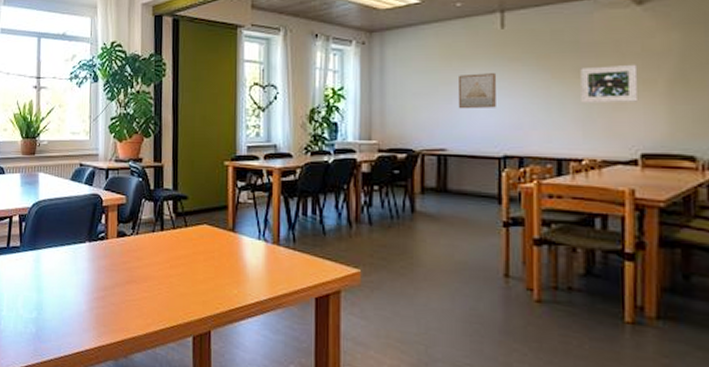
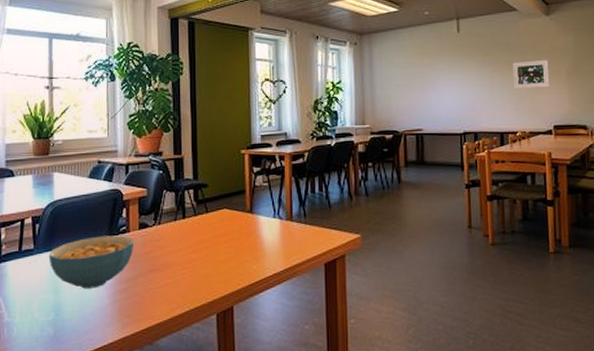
cereal bowl: none [33,240,112,293] -> present [48,235,134,289]
wall art: present [457,73,497,109] -> none [428,67,457,97]

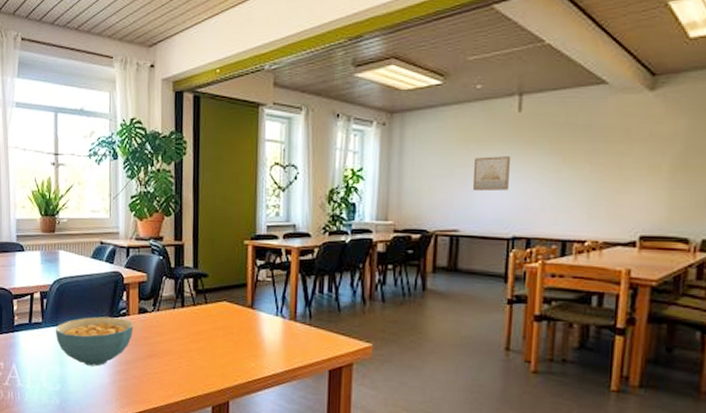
wall art: none [428,67,457,97] -> present [472,156,511,192]
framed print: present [512,59,551,89] -> none [589,149,645,187]

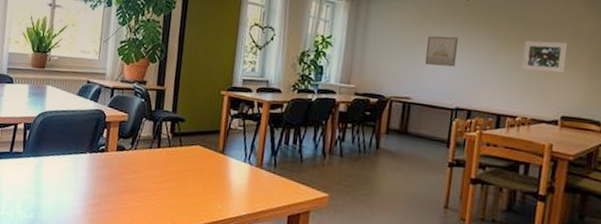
cereal bowl: present [55,316,134,366] -> none [34,150,111,198]
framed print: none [589,149,645,187] -> present [522,40,568,73]

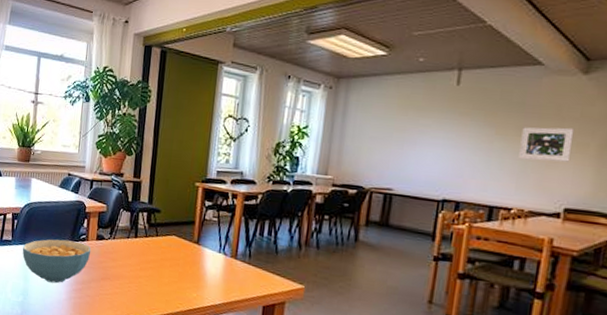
cereal bowl: none [34,150,111,198] -> present [22,239,91,284]
wall art: present [424,36,459,67] -> none [408,124,447,156]

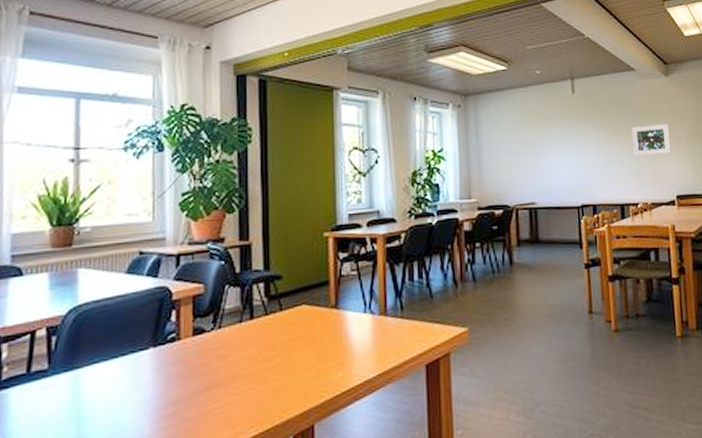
cereal bowl: present [22,239,91,284] -> none [68,344,187,417]

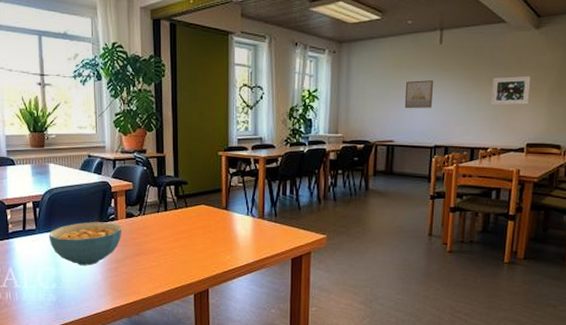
cereal bowl: none [68,344,187,417] -> present [49,222,122,266]
wall art: none [542,133,573,166] -> present [404,80,434,109]

